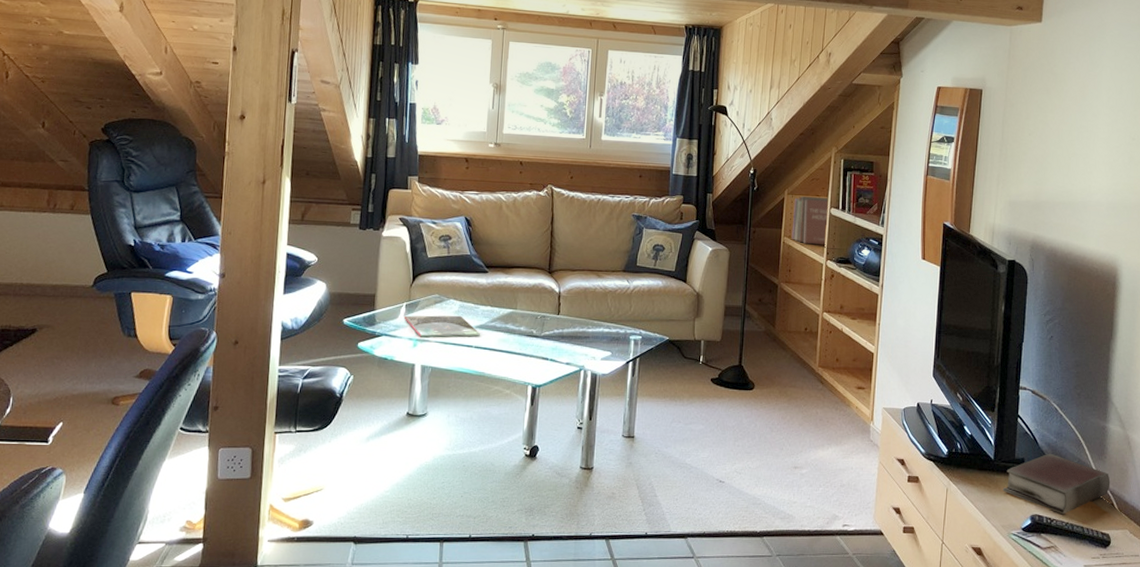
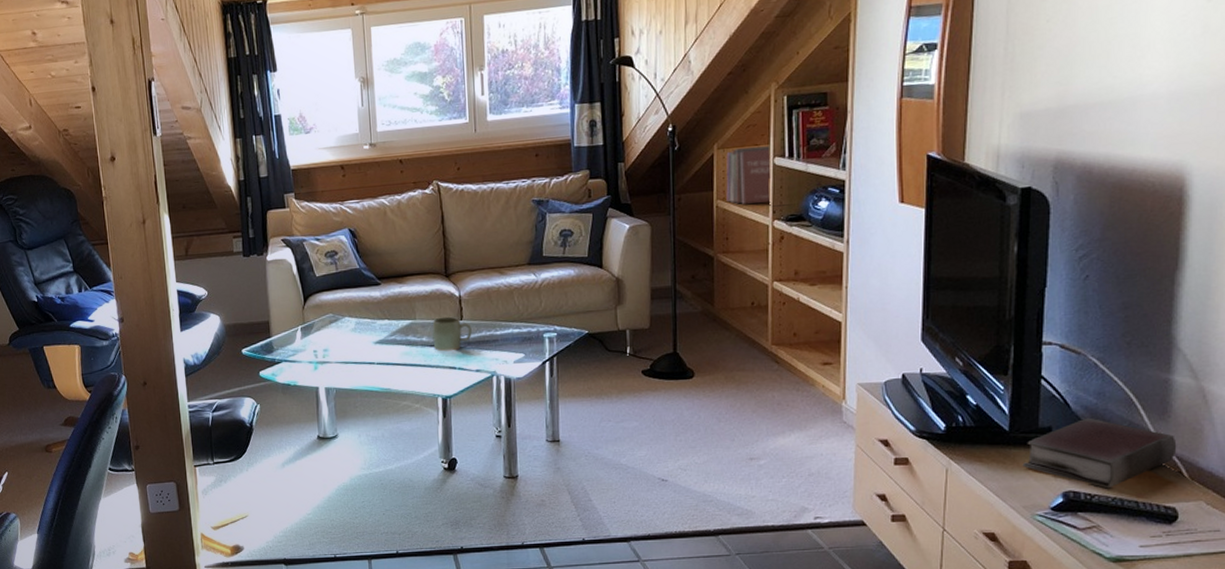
magazine: present [403,315,480,338] -> none [300,333,381,360]
mug: none [530,310,567,343] -> present [432,316,472,352]

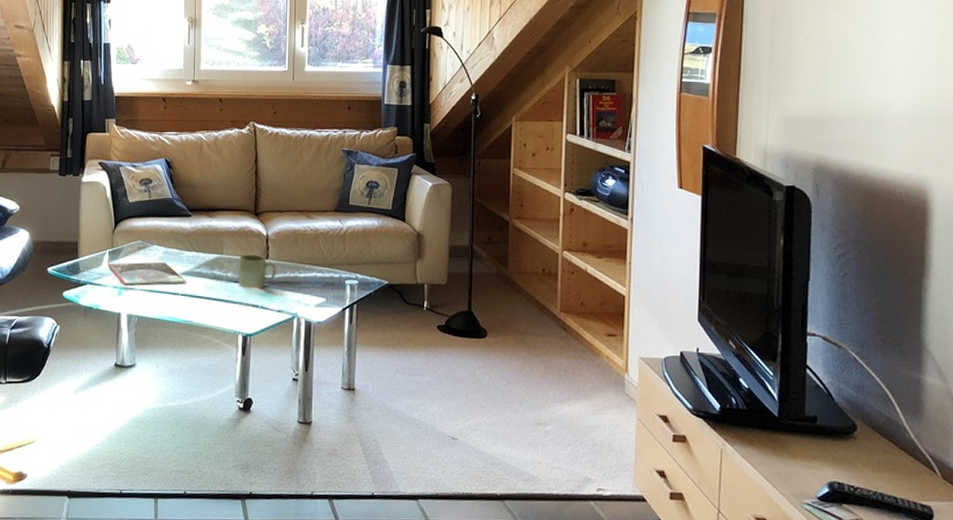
magazine: none [300,333,381,360] -> present [107,261,186,285]
books: present [726,146,772,205] -> none [522,121,564,176]
bible: present [1022,417,1177,489] -> none [791,410,930,482]

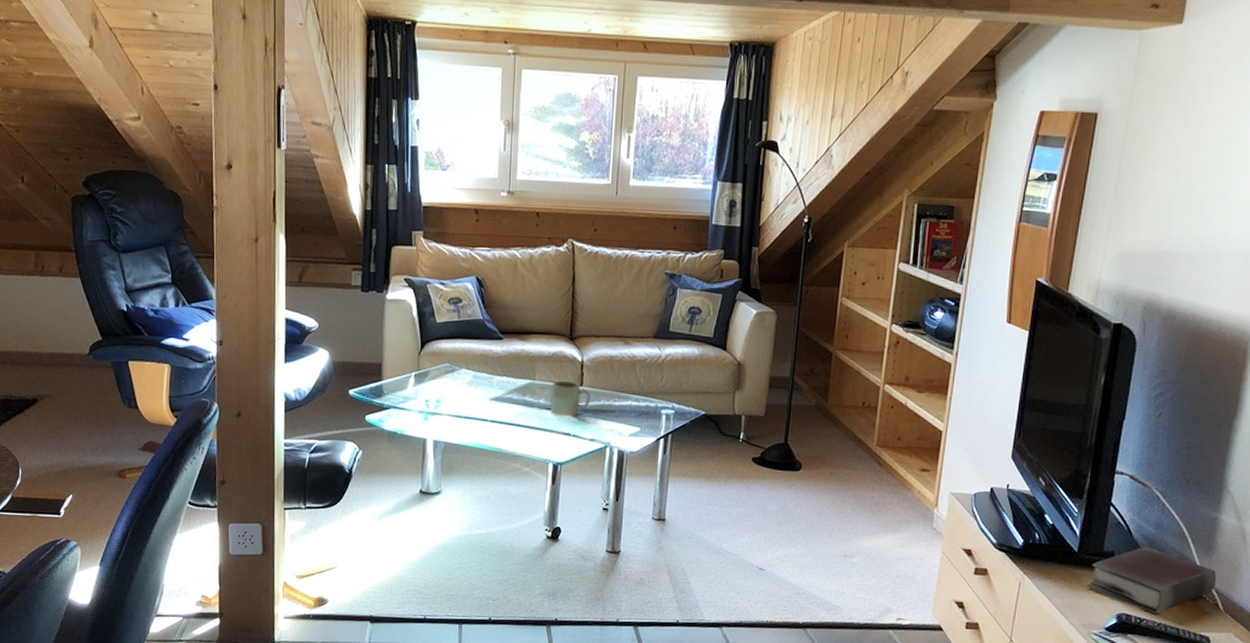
magazine: present [107,261,186,285] -> none [413,386,496,410]
bible: none [791,410,930,482] -> present [1085,546,1217,615]

